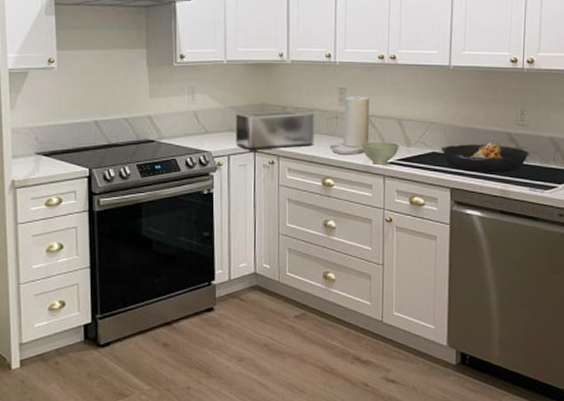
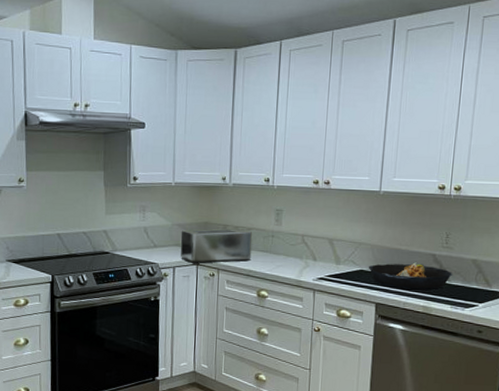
paper towel: present [330,96,369,155] -> none [265,217,303,270]
bowl: present [362,141,399,165] -> none [294,258,330,280]

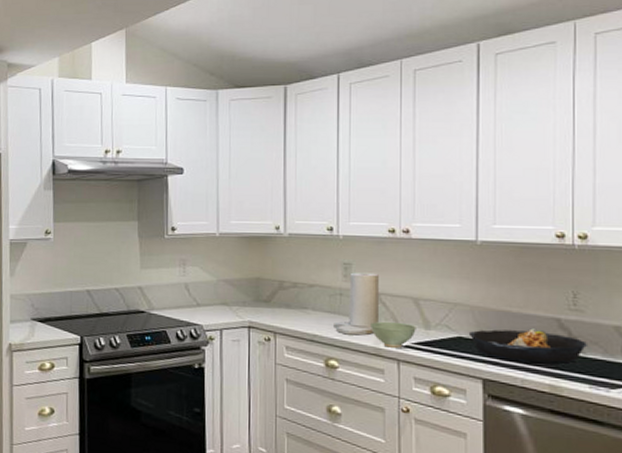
toaster: present [180,228,253,264] -> none [228,285,316,326]
paper towel: none [265,217,303,270] -> present [334,272,379,336]
bowl: none [294,258,330,280] -> present [371,321,416,348]

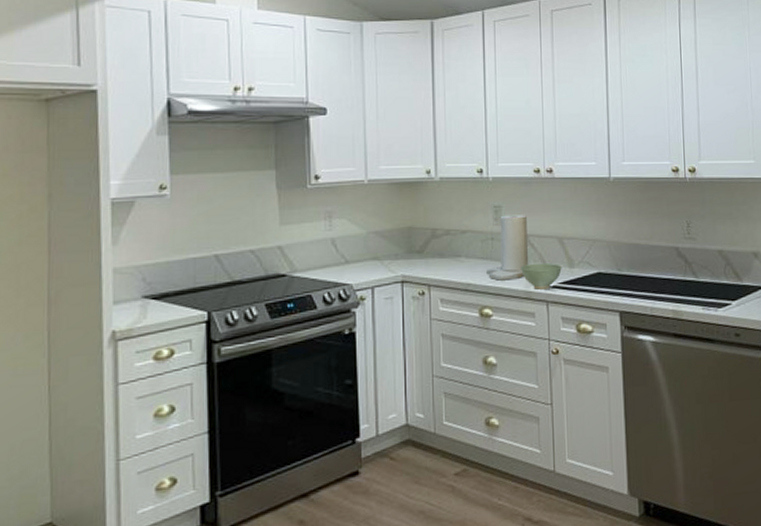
wok: present [468,328,589,364] -> none [606,258,700,292]

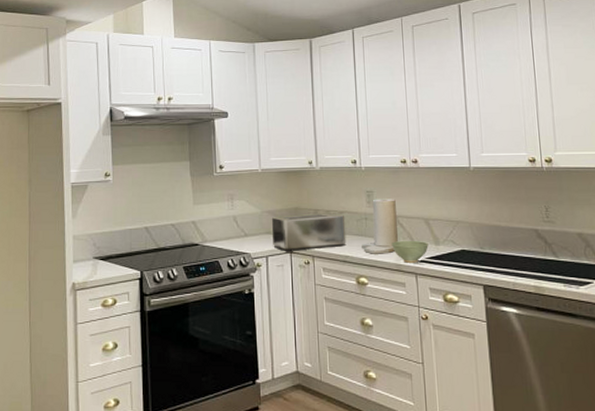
toaster: none [379,232,469,280] -> present [271,213,346,251]

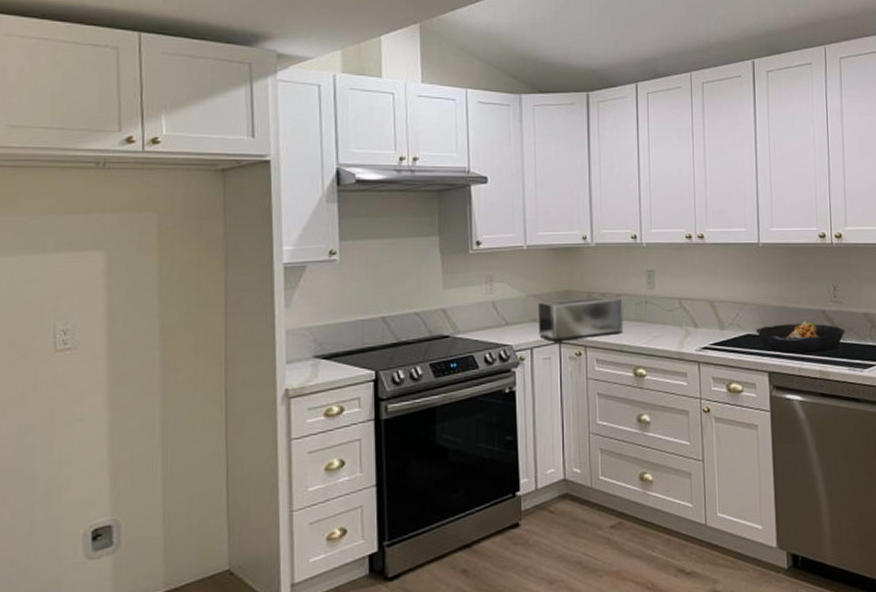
paper towel: present [362,198,398,254] -> none [640,279,680,342]
bowl: present [392,240,429,263] -> none [673,325,713,351]
wok: none [469,239,560,269] -> present [755,321,847,353]

